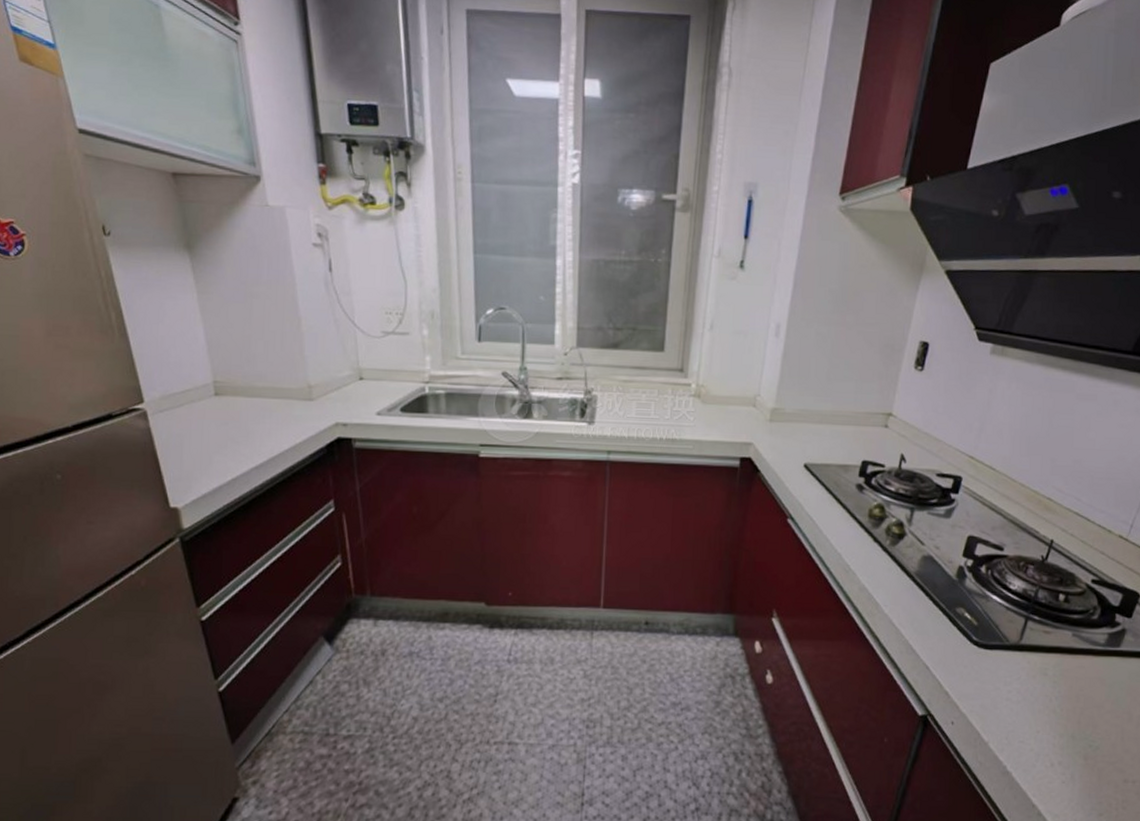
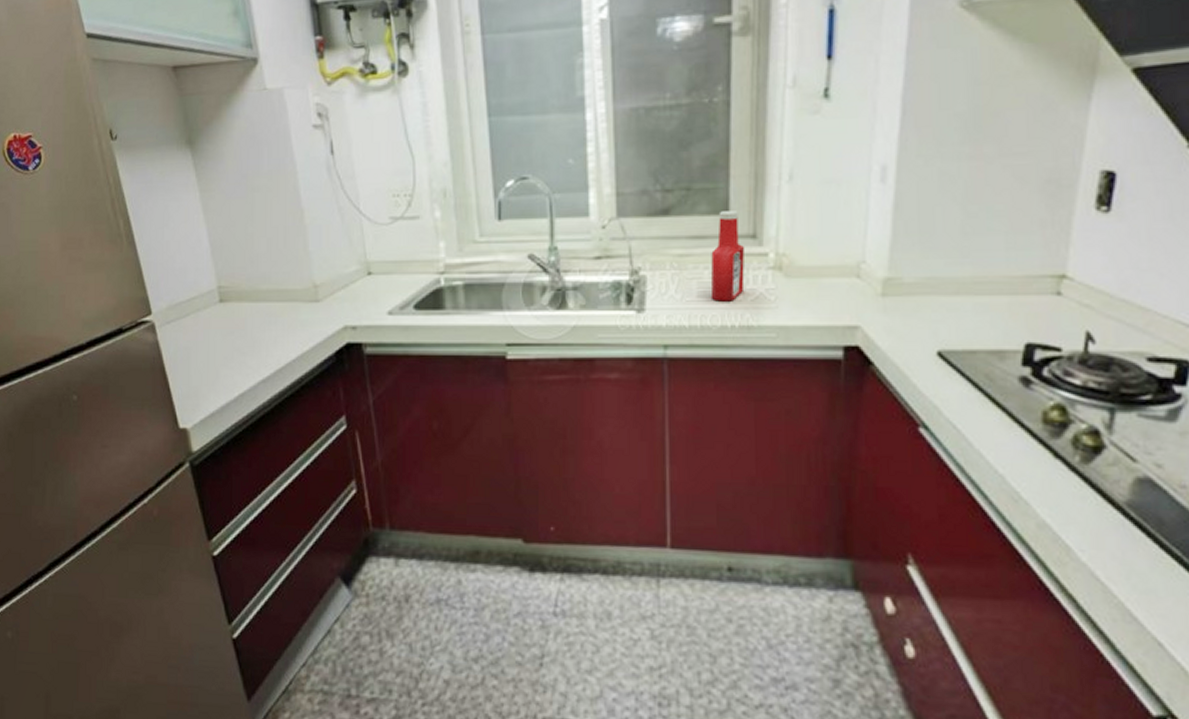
ketchup bottle: none [646,349,675,420] -> present [710,211,745,302]

